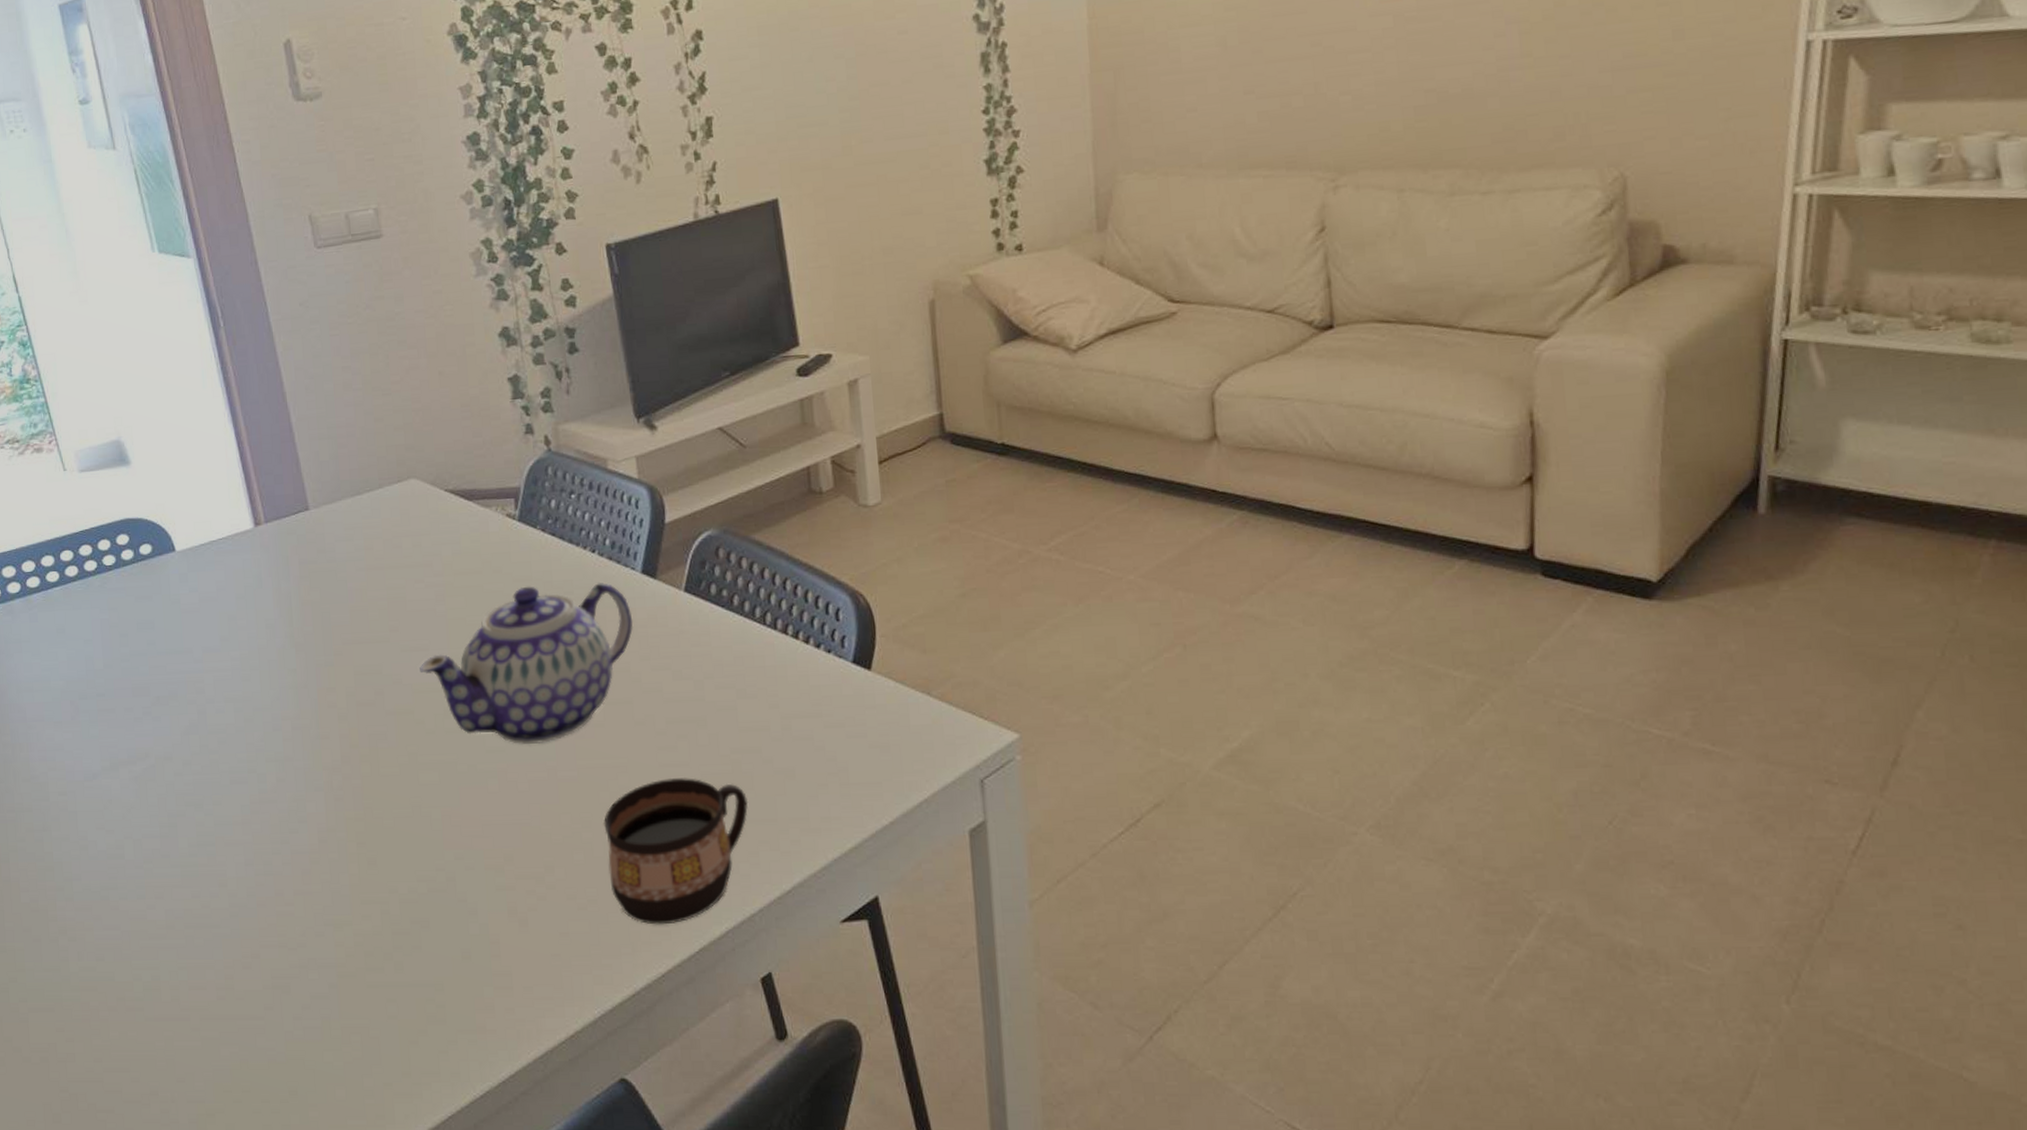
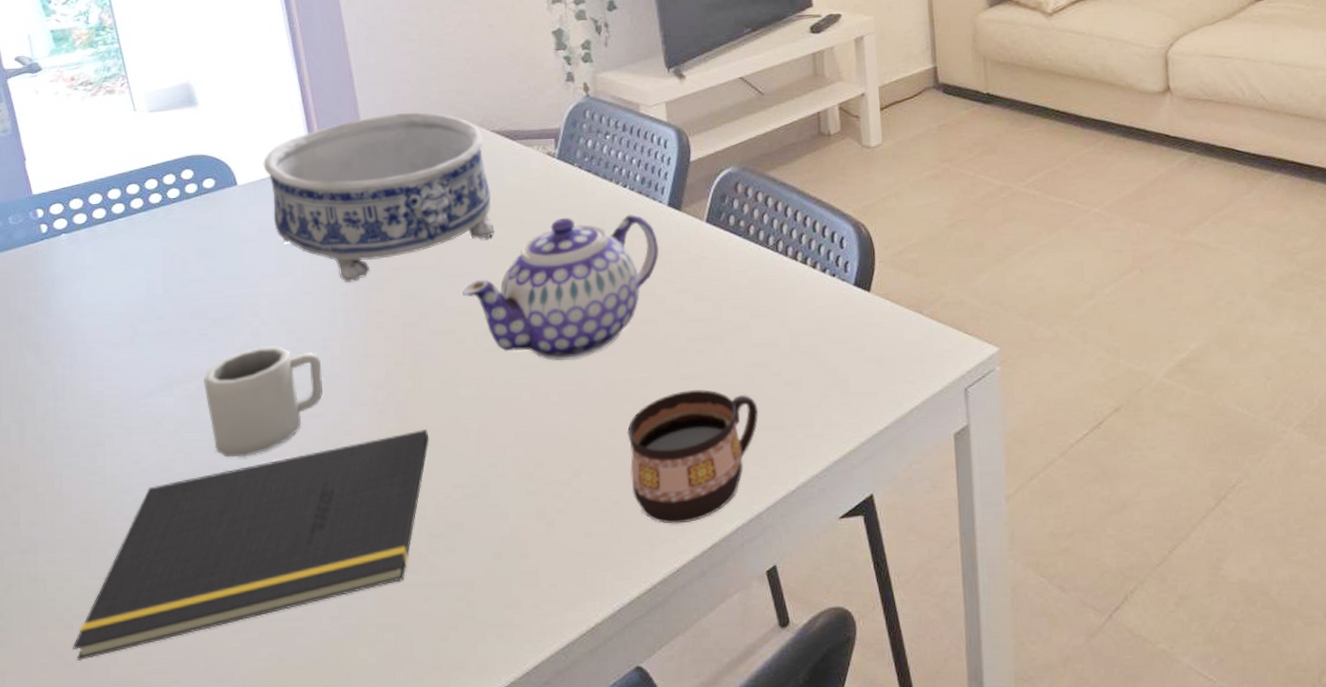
notepad: none [29,818,390,1056] -> present [73,429,430,661]
cup: none [149,726,275,845] -> present [203,346,323,458]
decorative bowl: none [202,470,453,658] -> present [263,112,495,283]

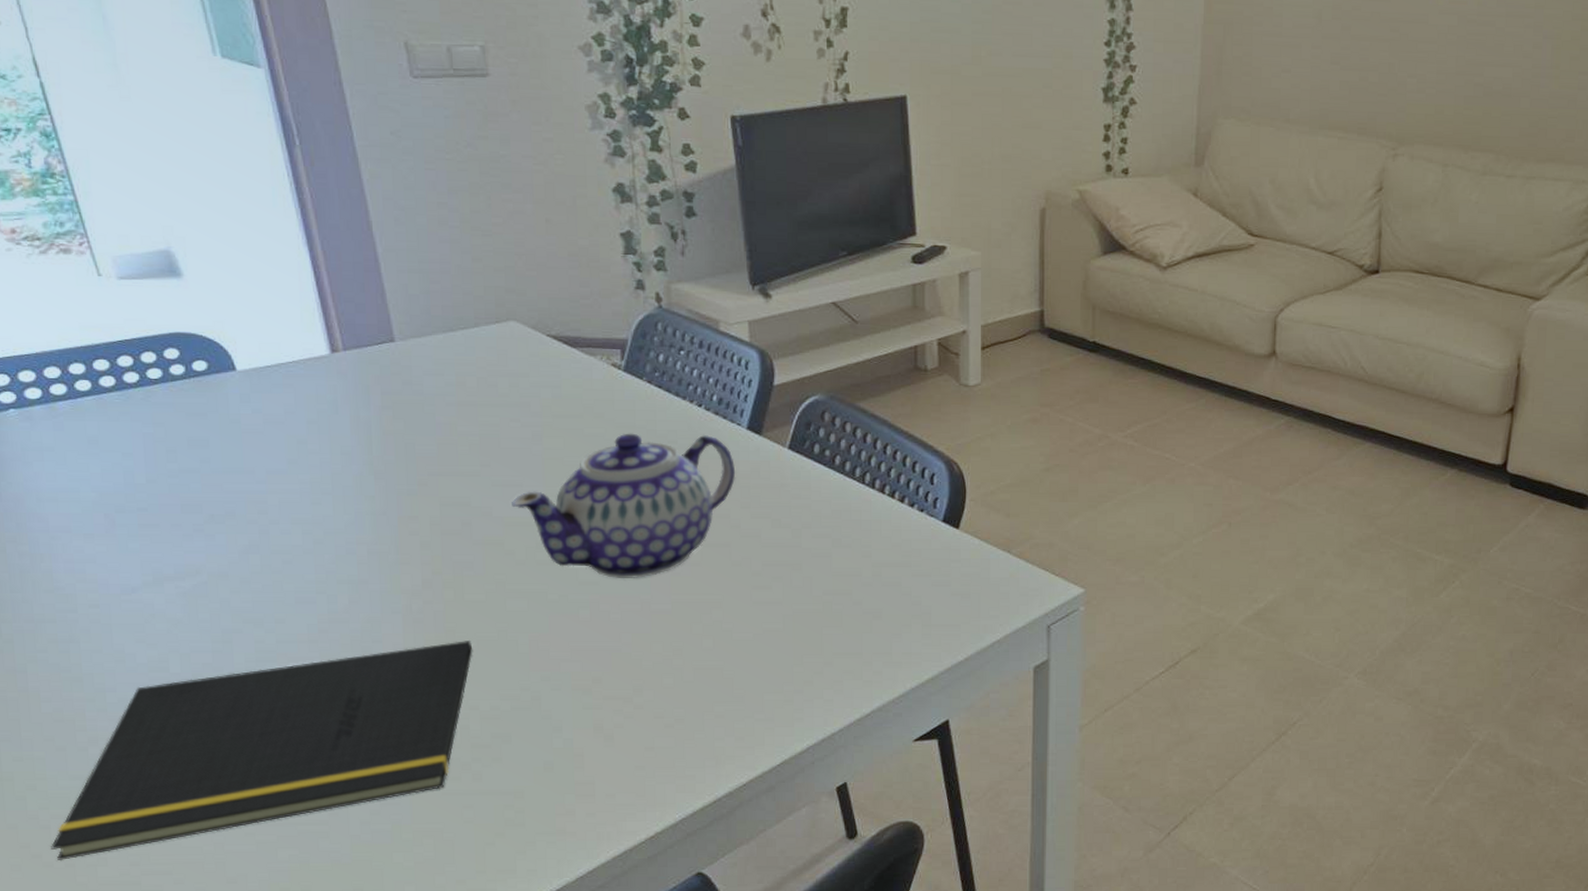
cup: present [203,346,323,458] -> none [200,547,348,660]
decorative bowl: present [263,112,495,283] -> none [268,307,550,486]
cup: present [626,389,759,524] -> none [694,614,836,742]

